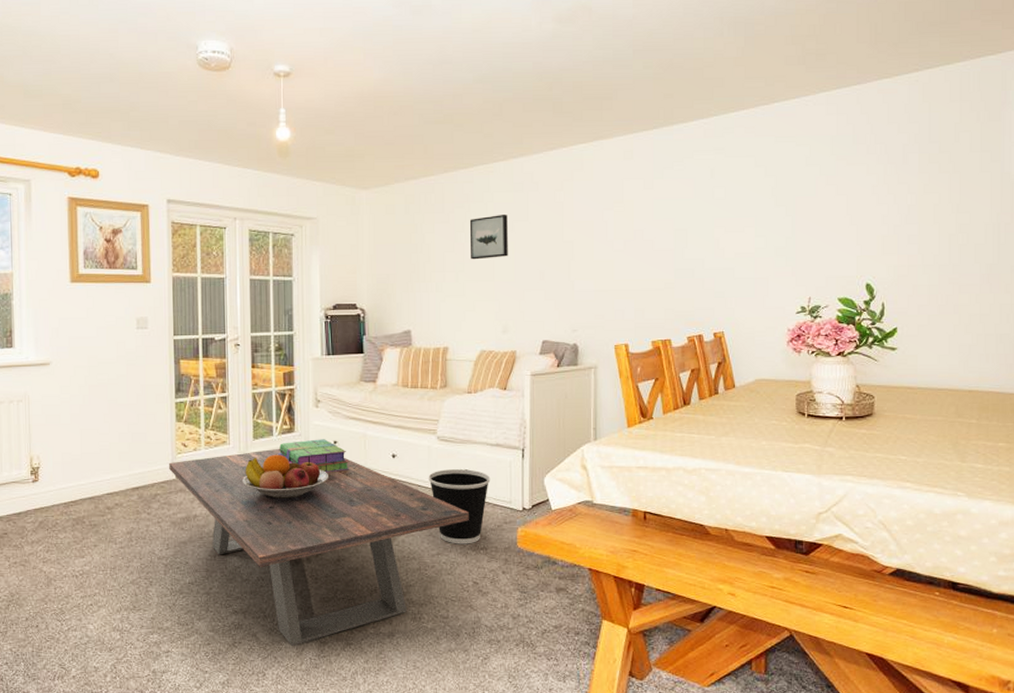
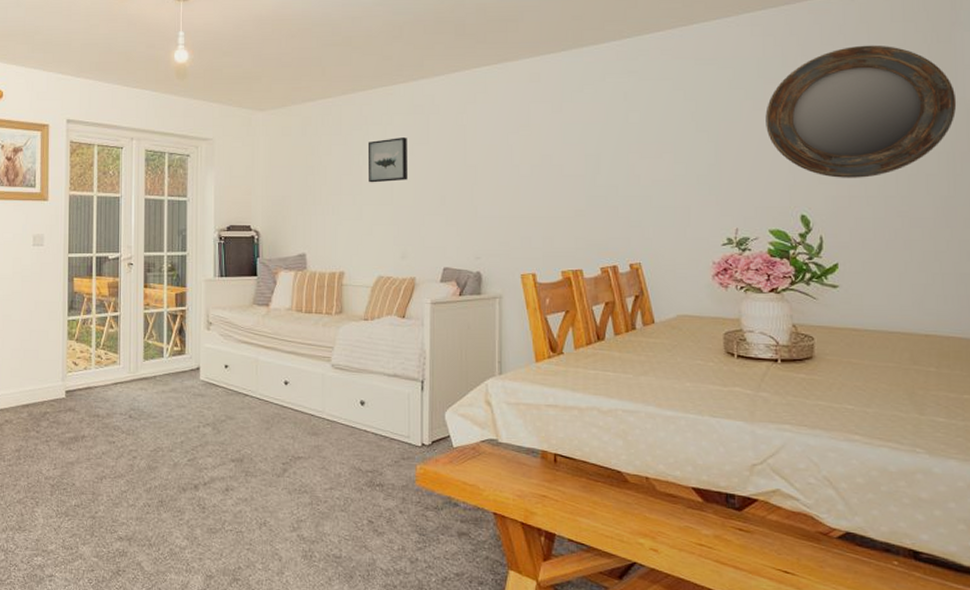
coffee table: present [169,448,469,646] -> none [59,370,364,578]
fruit bowl: present [243,454,328,499] -> none [132,376,218,423]
stack of books: present [277,439,349,473] -> none [167,362,240,398]
wastebasket: present [428,469,491,544] -> none [322,399,388,480]
home mirror: none [837,123,1003,249] -> present [765,45,957,178]

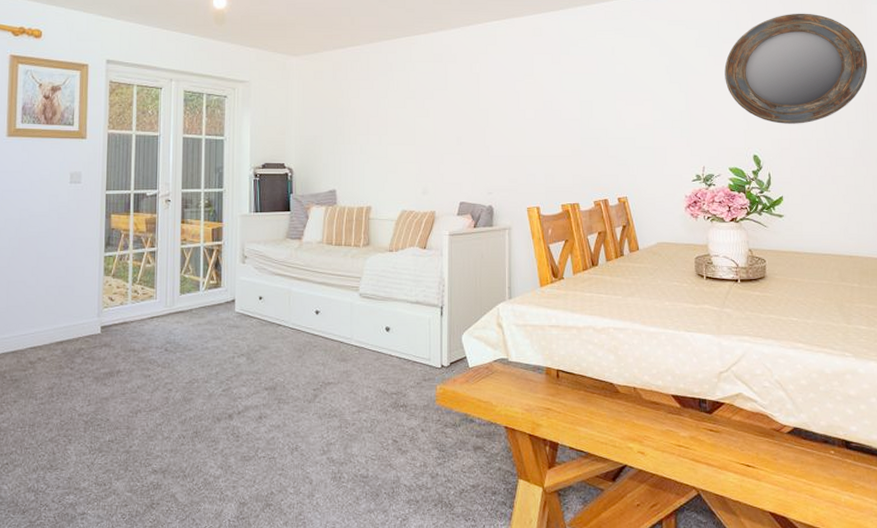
wall art: present [367,138,407,183] -> none [392,83,428,124]

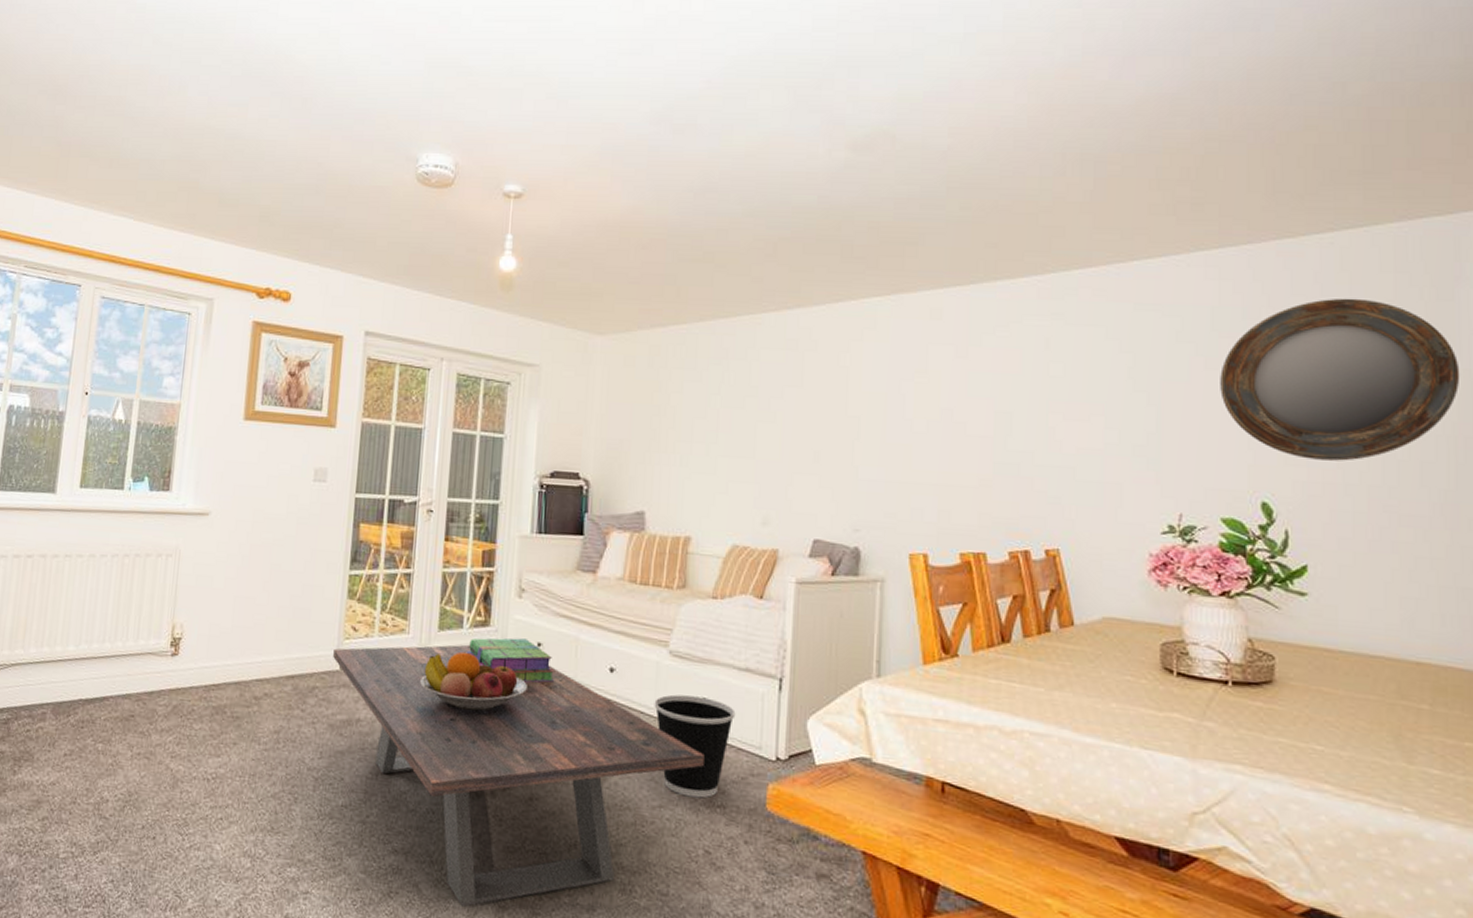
coffee table: none [95,303,389,507] -> present [333,644,704,906]
fruit bowl: none [168,309,253,354] -> present [420,651,527,711]
stack of books: none [203,295,273,328] -> present [466,638,554,683]
wastebasket: none [350,326,411,402] -> present [654,694,736,798]

